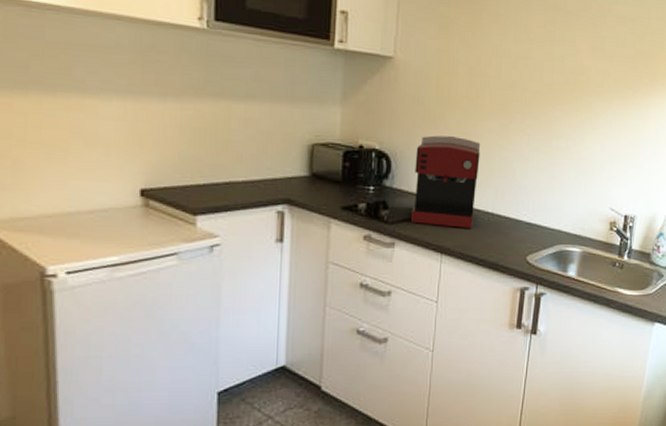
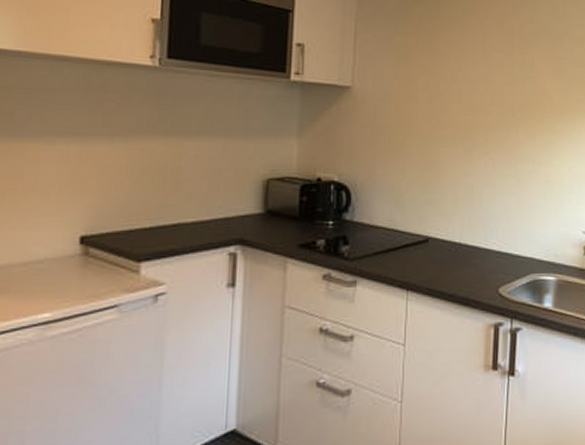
coffee maker: present [411,135,481,228] -> none [374,164,444,261]

